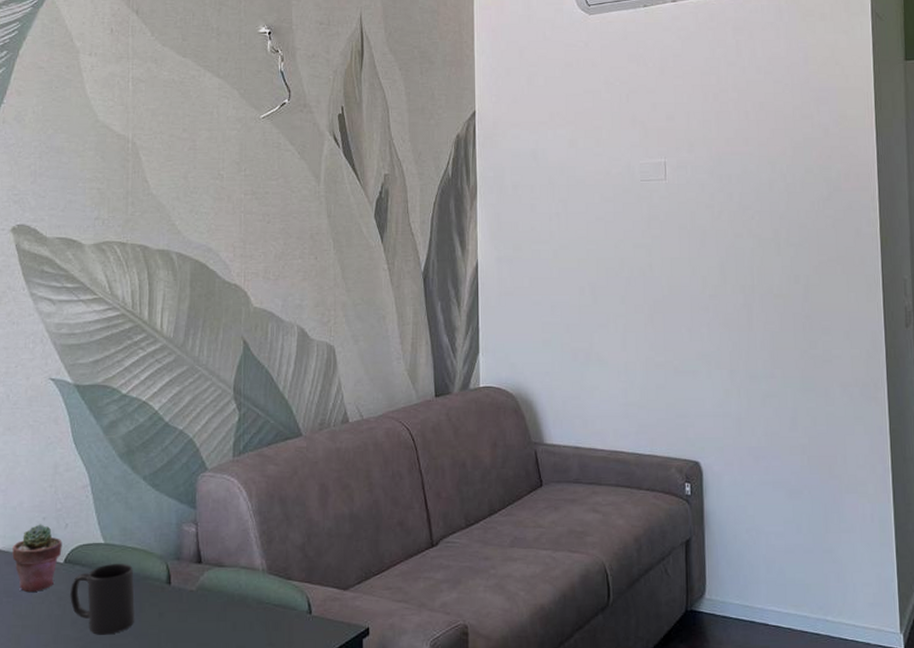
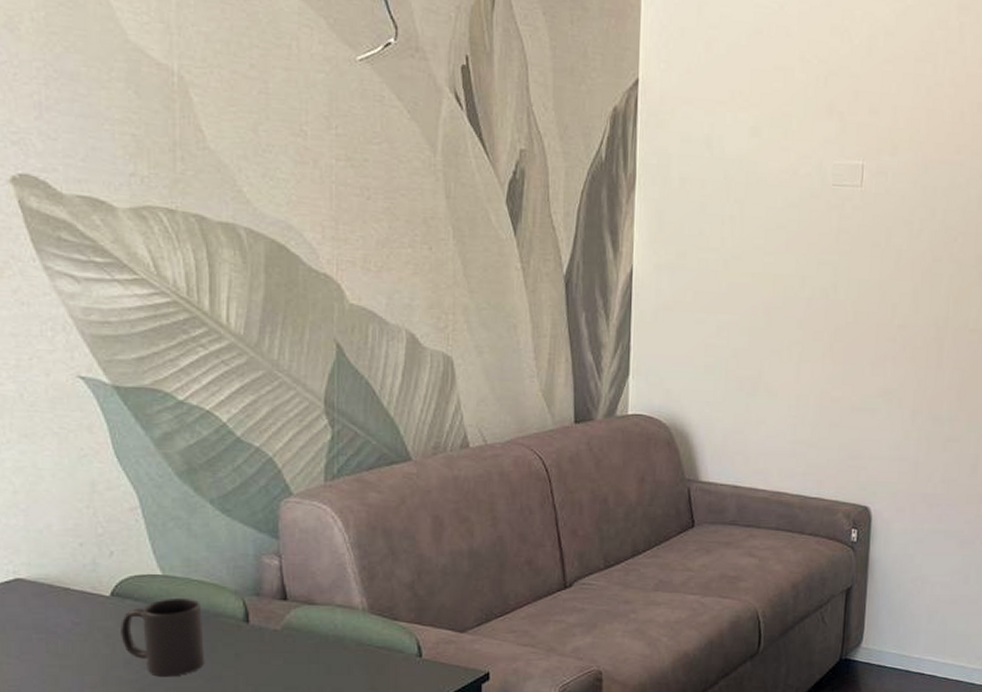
potted succulent: present [12,524,62,592] -> none [41,550,107,628]

